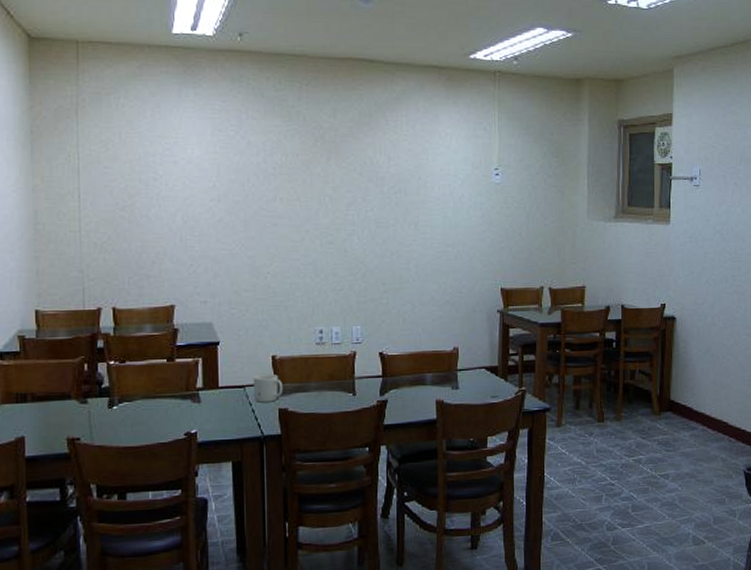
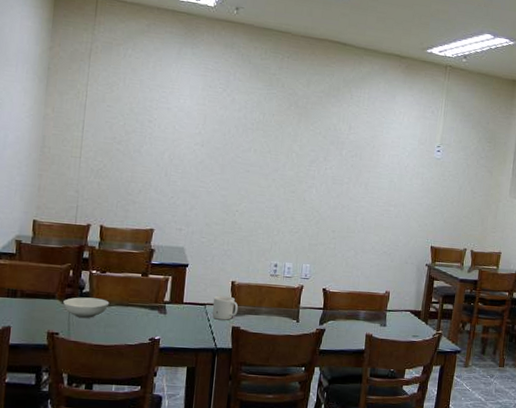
bowl: none [81,393,134,419] -> present [63,297,110,319]

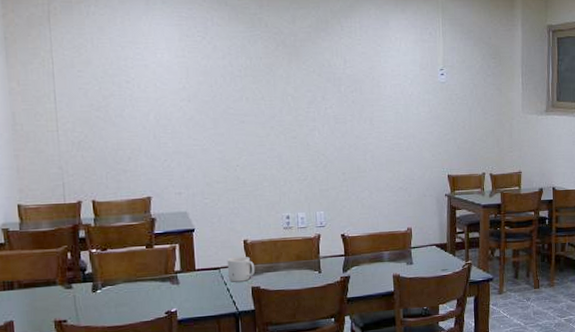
bowl: present [63,297,110,319] -> none [66,277,116,302]

